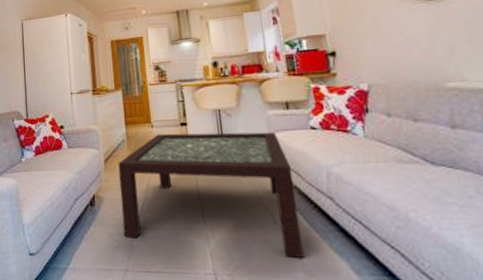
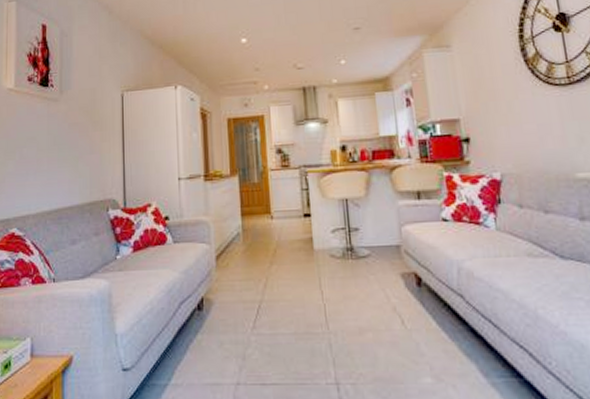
coffee table: present [118,132,304,258] -> none [231,224,432,362]

